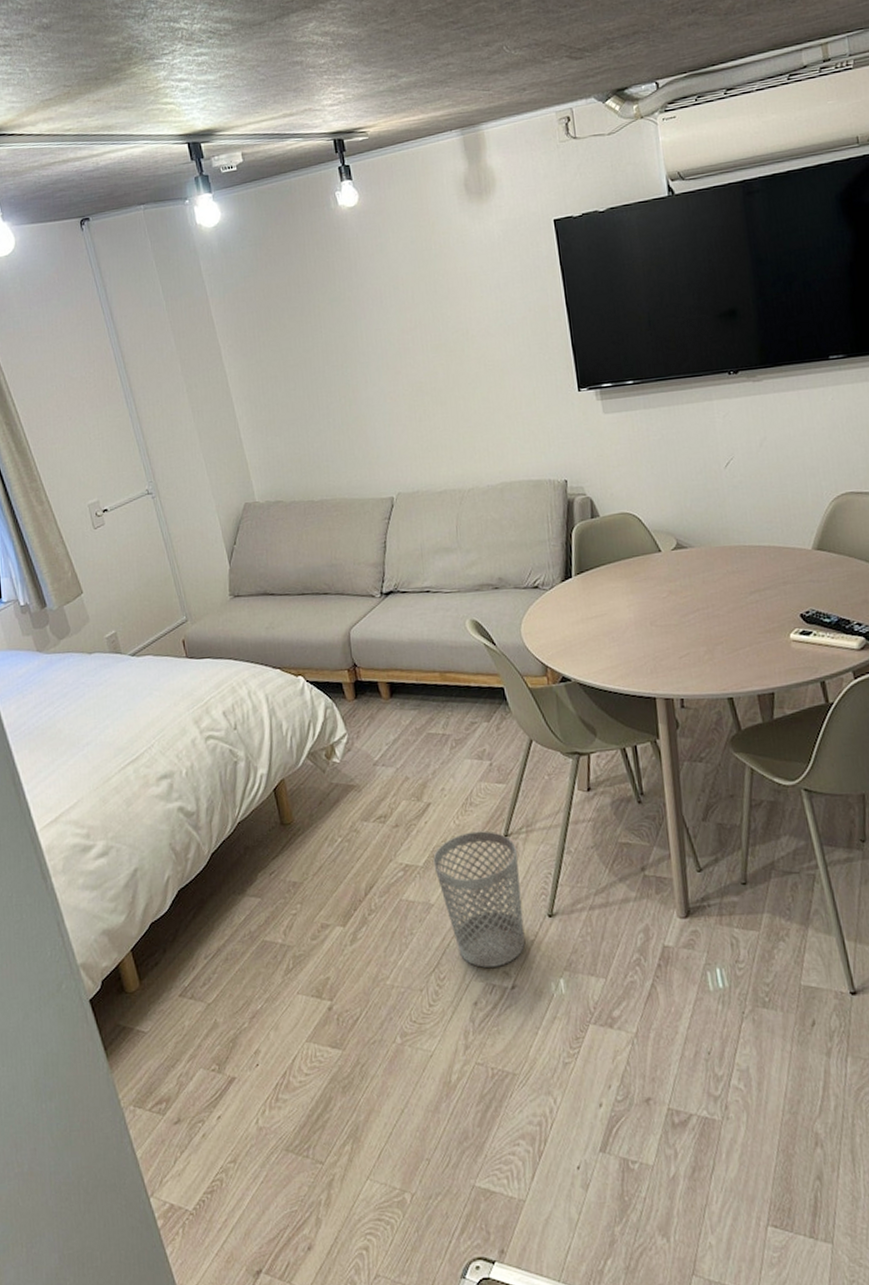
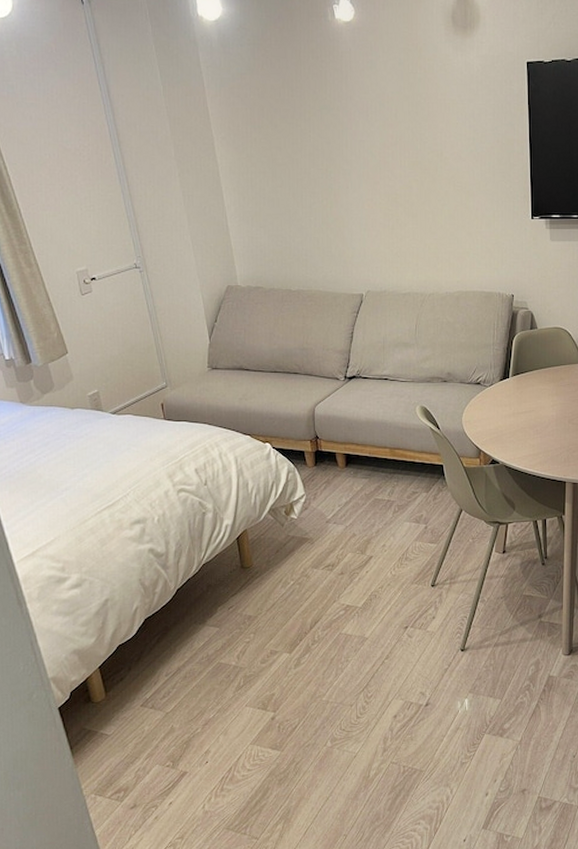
wastebasket: present [433,831,525,968] -> none [370,581,440,689]

